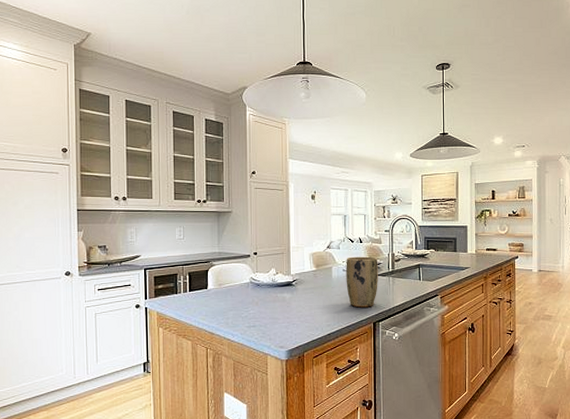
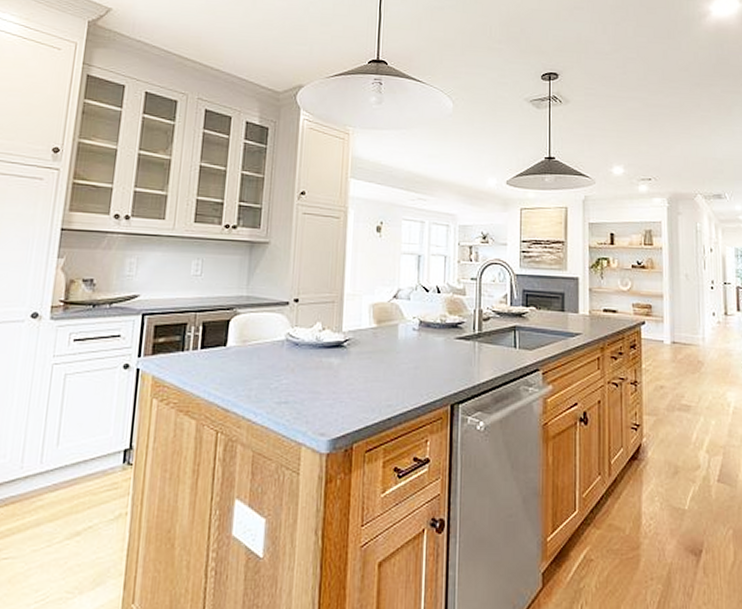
plant pot: present [346,256,378,308] -> none [416,311,460,383]

